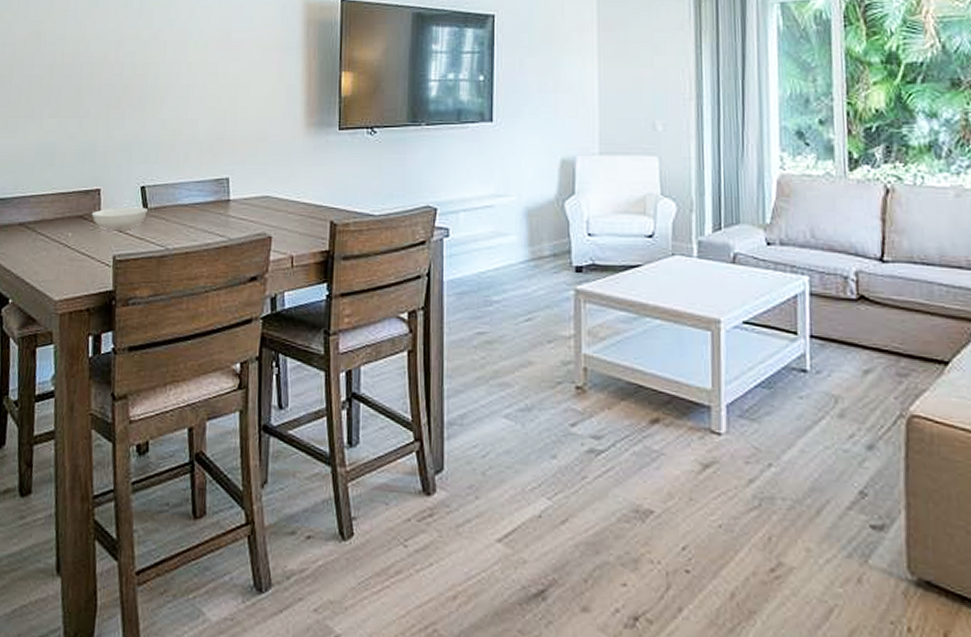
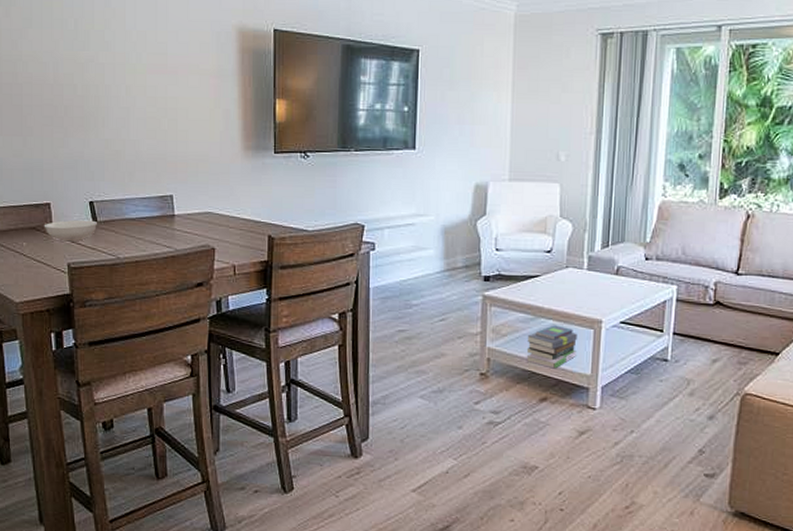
books: none [630,326,692,382] -> present [527,325,577,369]

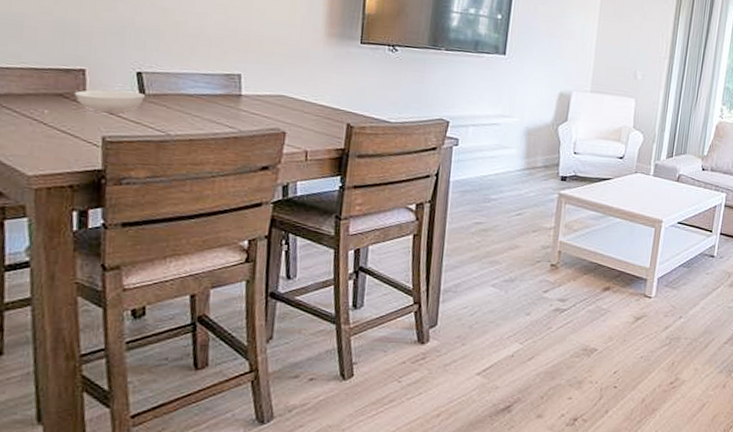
books: present [527,325,577,369] -> none [595,223,640,262]

